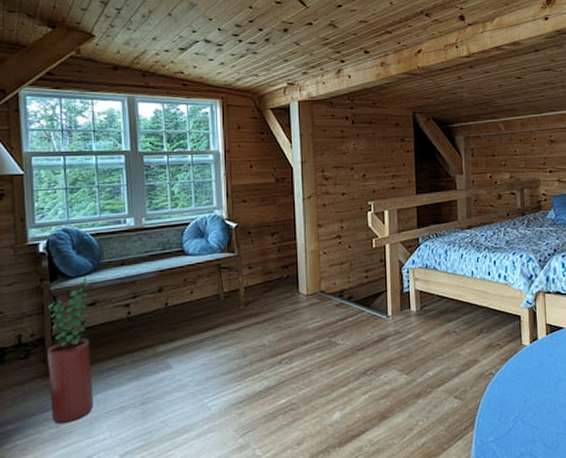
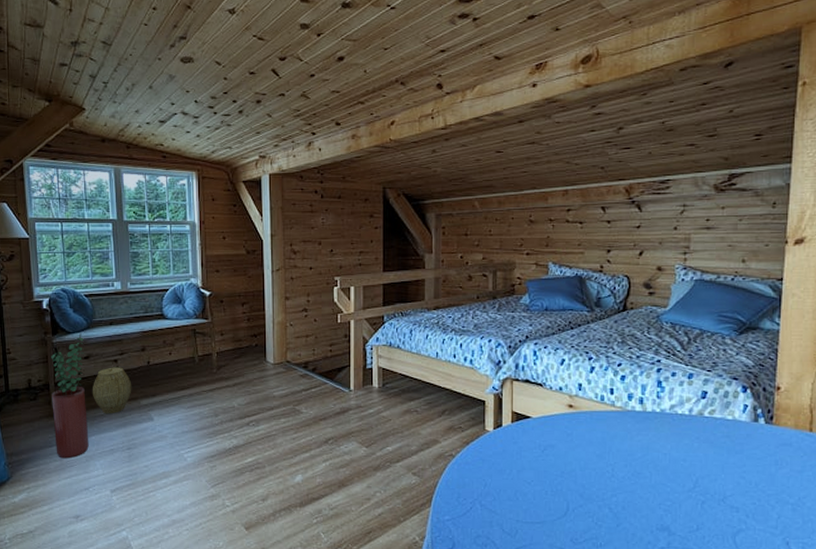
woven basket: none [98,312,147,366] -> present [92,367,132,413]

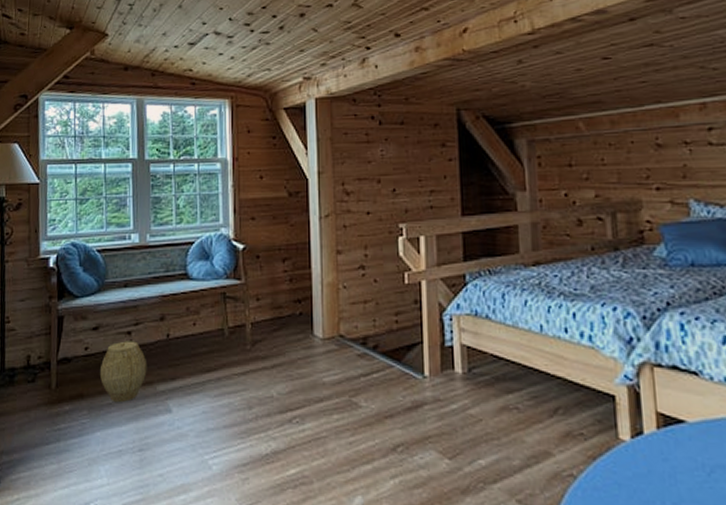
vase: present [51,333,89,459] -> none [52,298,94,461]

